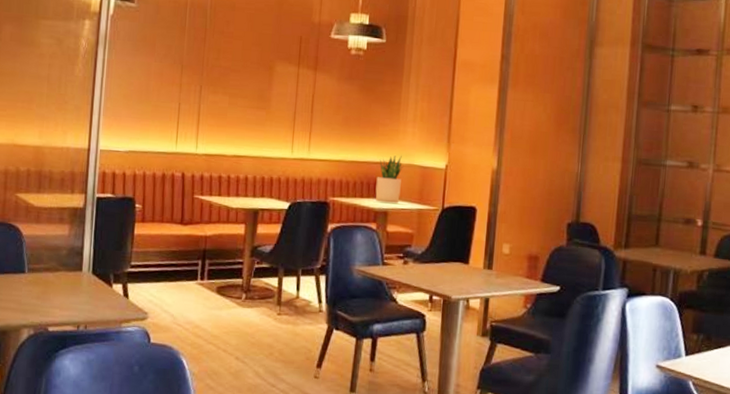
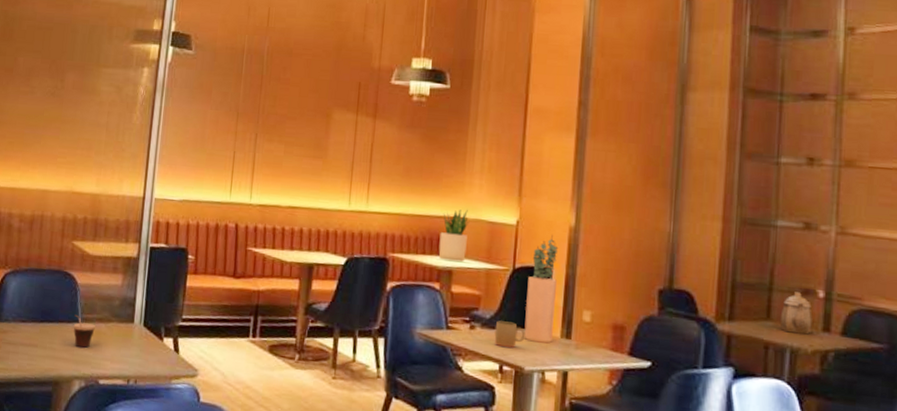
cup: none [20,265,43,297] -> present [73,314,95,348]
mug: none [425,256,453,279] -> present [494,321,526,348]
vase: none [451,176,483,274] -> present [524,234,559,344]
teapot: none [666,221,692,258] -> present [779,292,813,335]

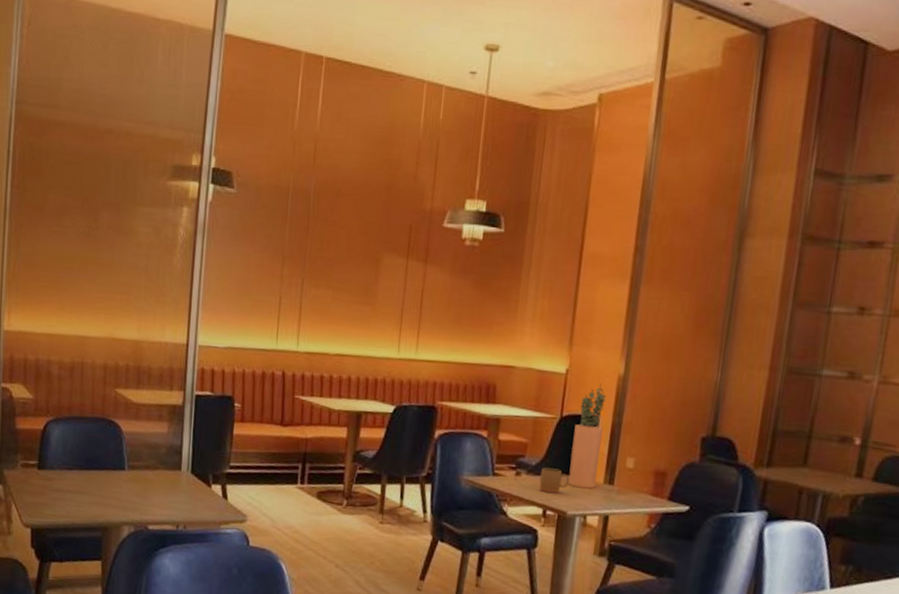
cup: present [73,314,95,348] -> none [120,462,142,495]
planter: present [438,209,470,262] -> none [487,358,519,410]
teapot: present [779,292,813,335] -> none [815,439,848,480]

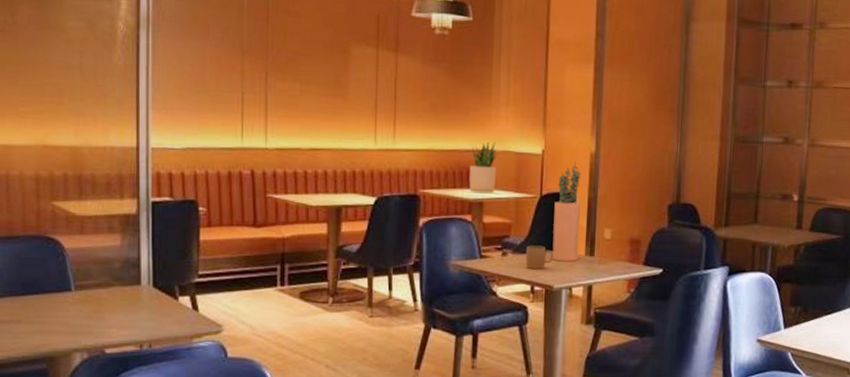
planter: none [487,358,519,410] -> present [469,142,498,193]

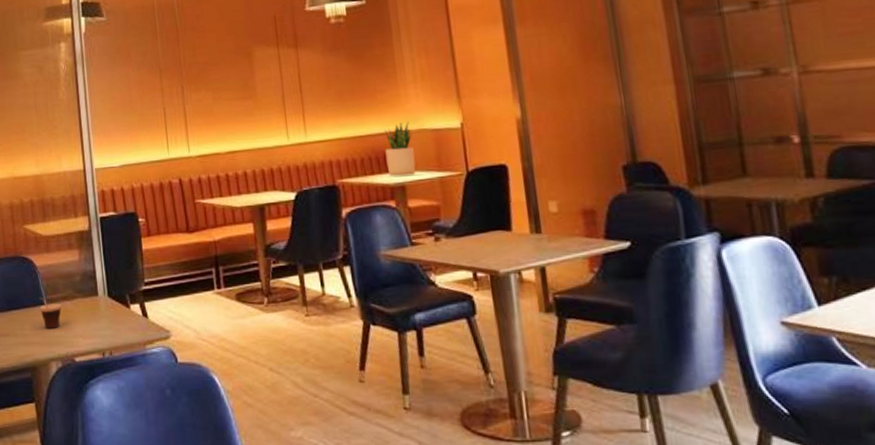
cup: none [65,282,93,317] -> present [39,297,62,329]
mug: present [525,245,554,269] -> none [460,226,494,253]
vase: present [552,161,581,262] -> none [484,130,522,243]

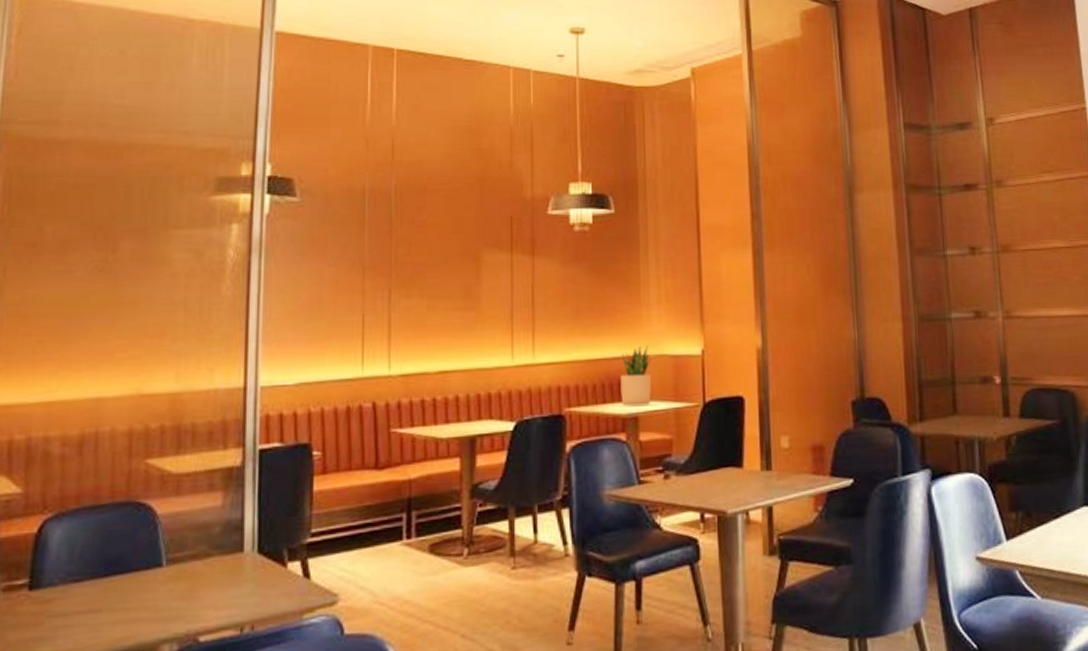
cup: present [39,297,62,329] -> none [155,556,188,599]

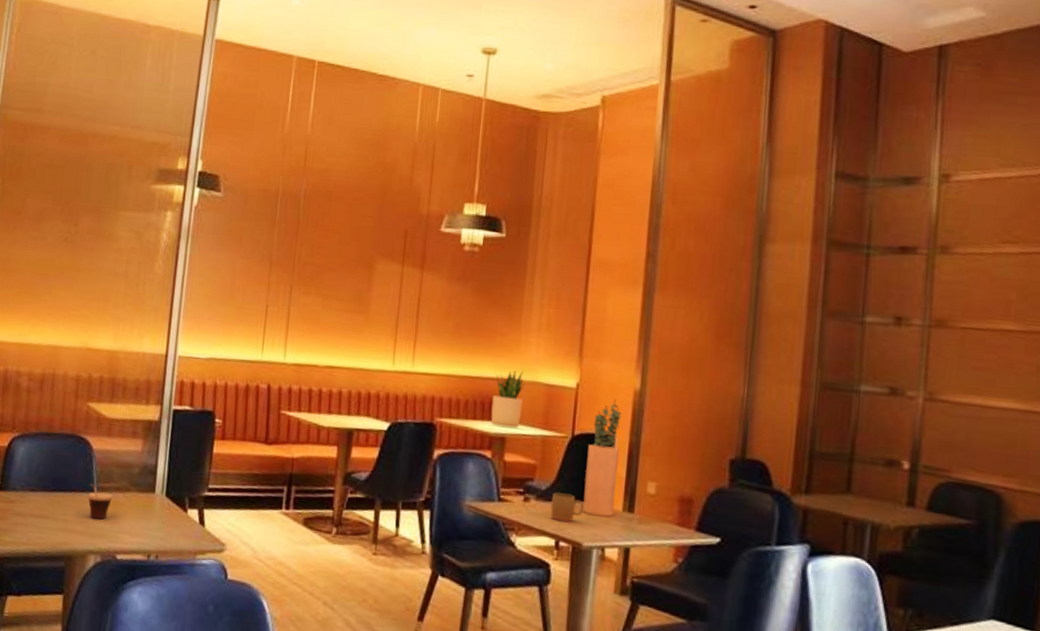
cup: none [155,556,188,599] -> present [88,483,112,520]
mug: none [691,463,724,492] -> present [550,492,584,522]
vase: none [720,359,753,481] -> present [583,398,622,518]

